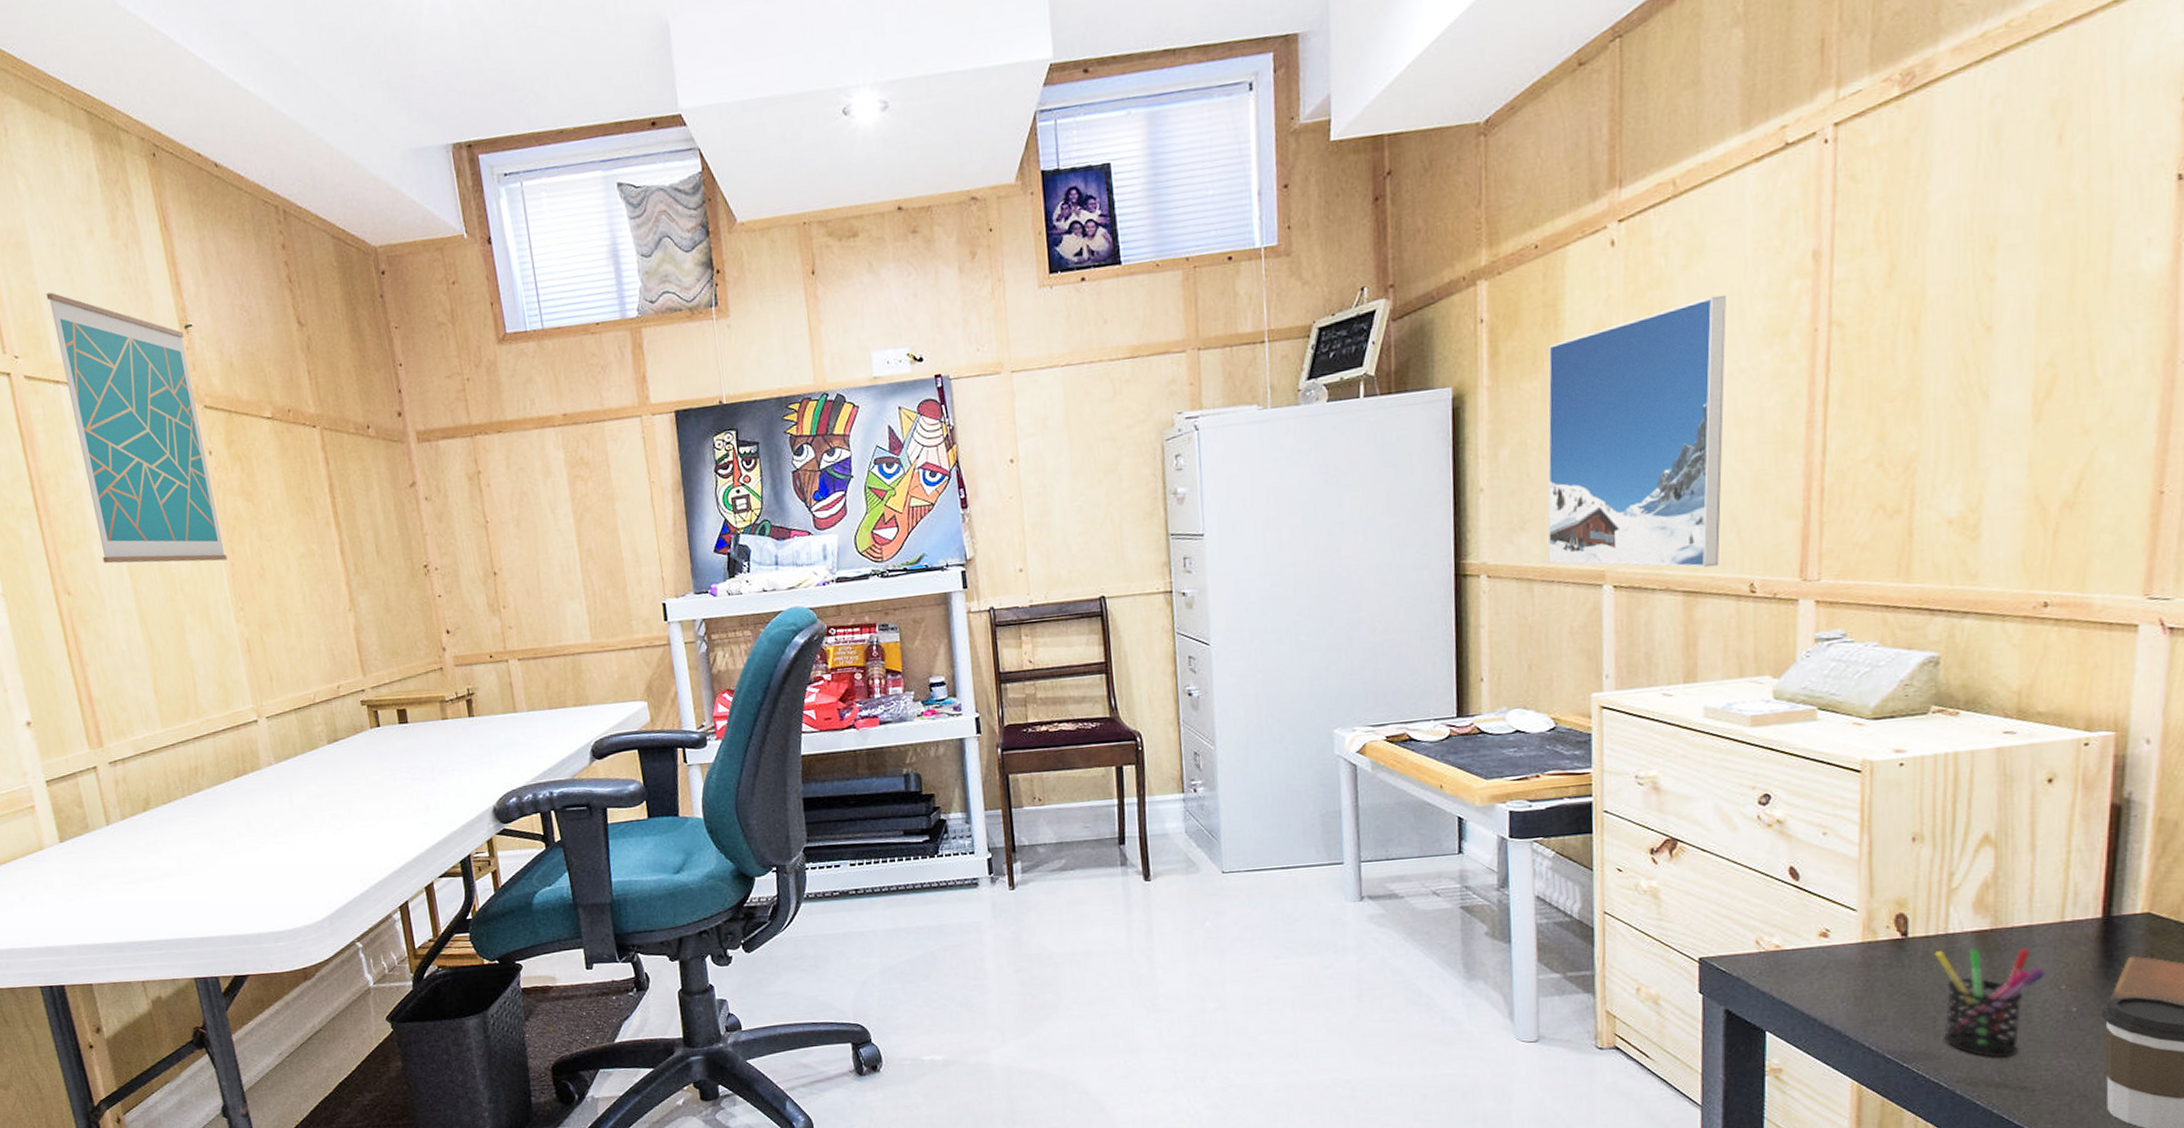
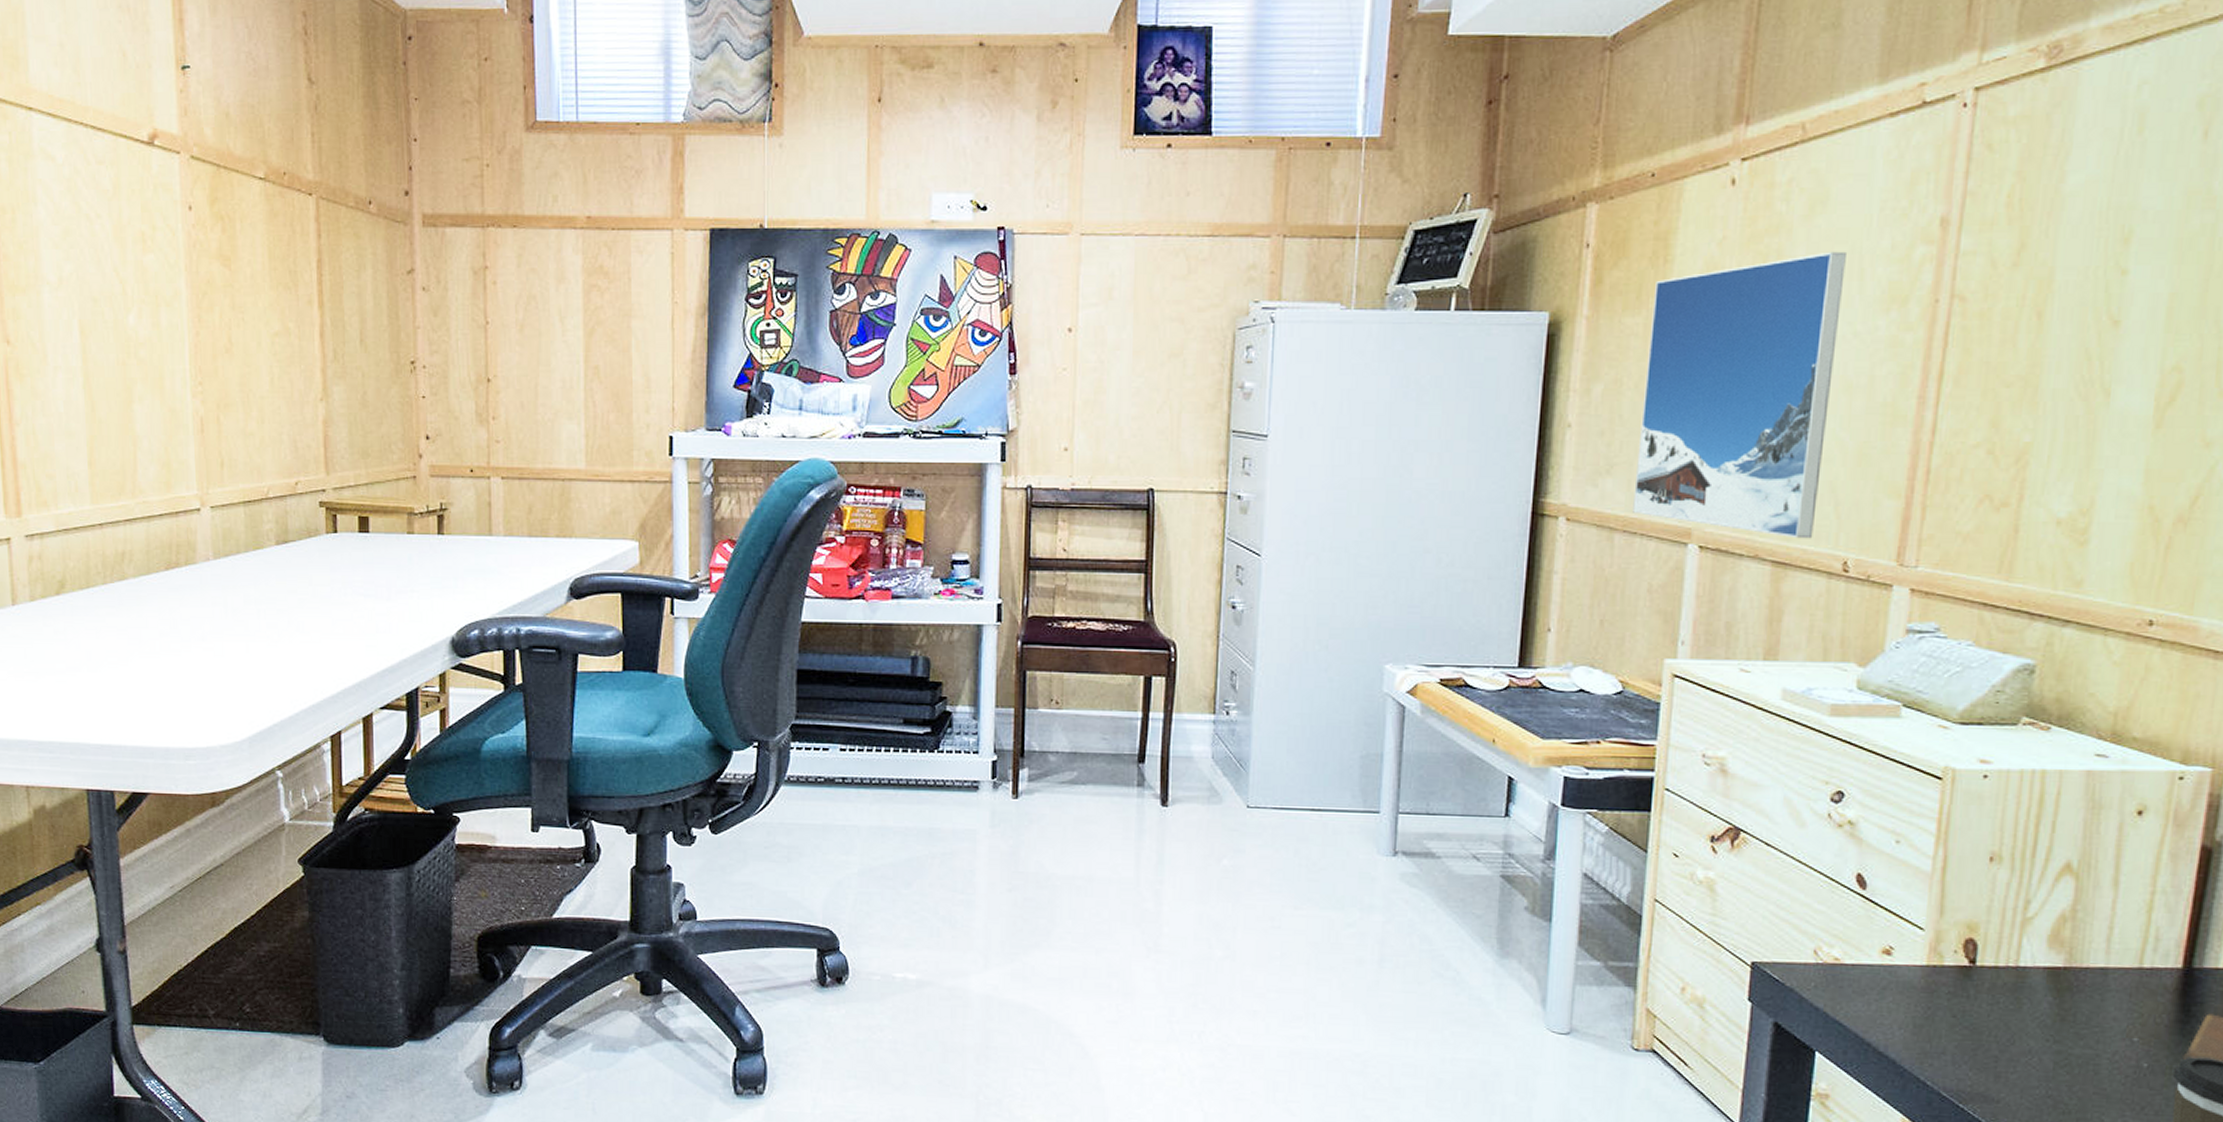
wall art: present [46,292,227,564] -> none [32,11,192,328]
pen holder: present [1934,948,2046,1058] -> none [2002,984,2118,1110]

